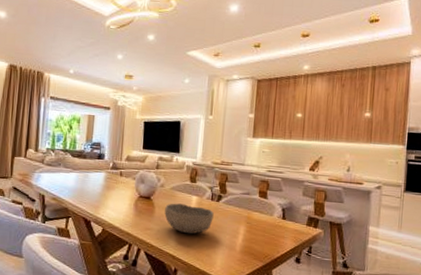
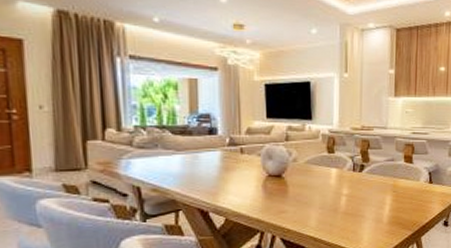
bowl: present [164,203,214,234] -> none [300,178,357,212]

